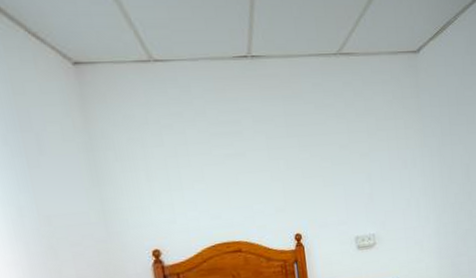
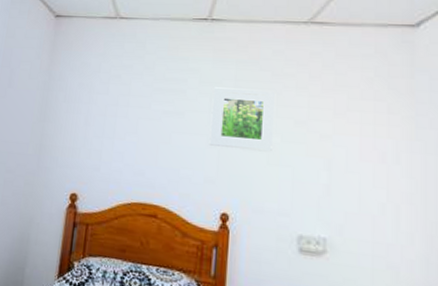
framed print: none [267,122,326,179] -> present [209,87,276,152]

